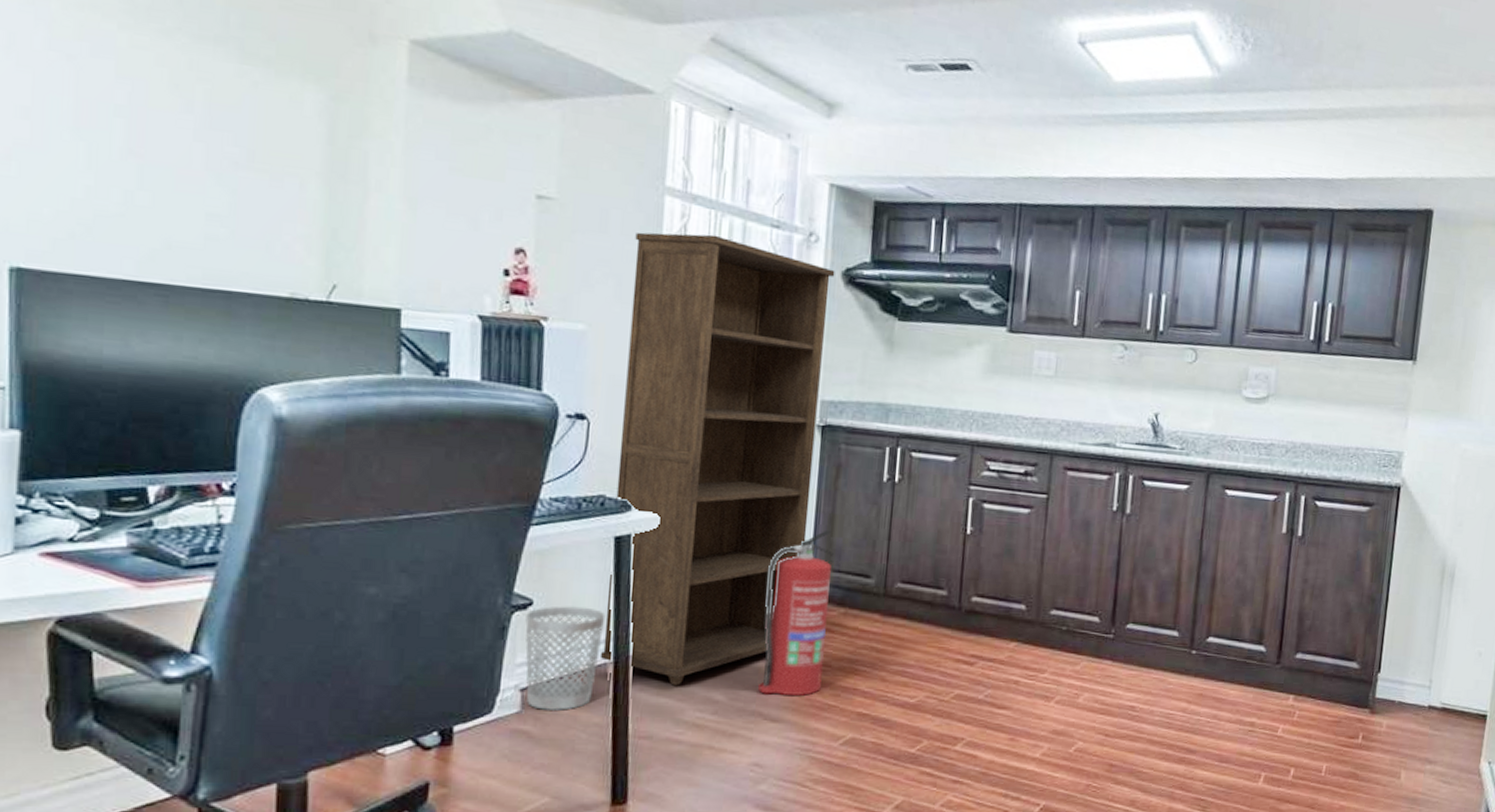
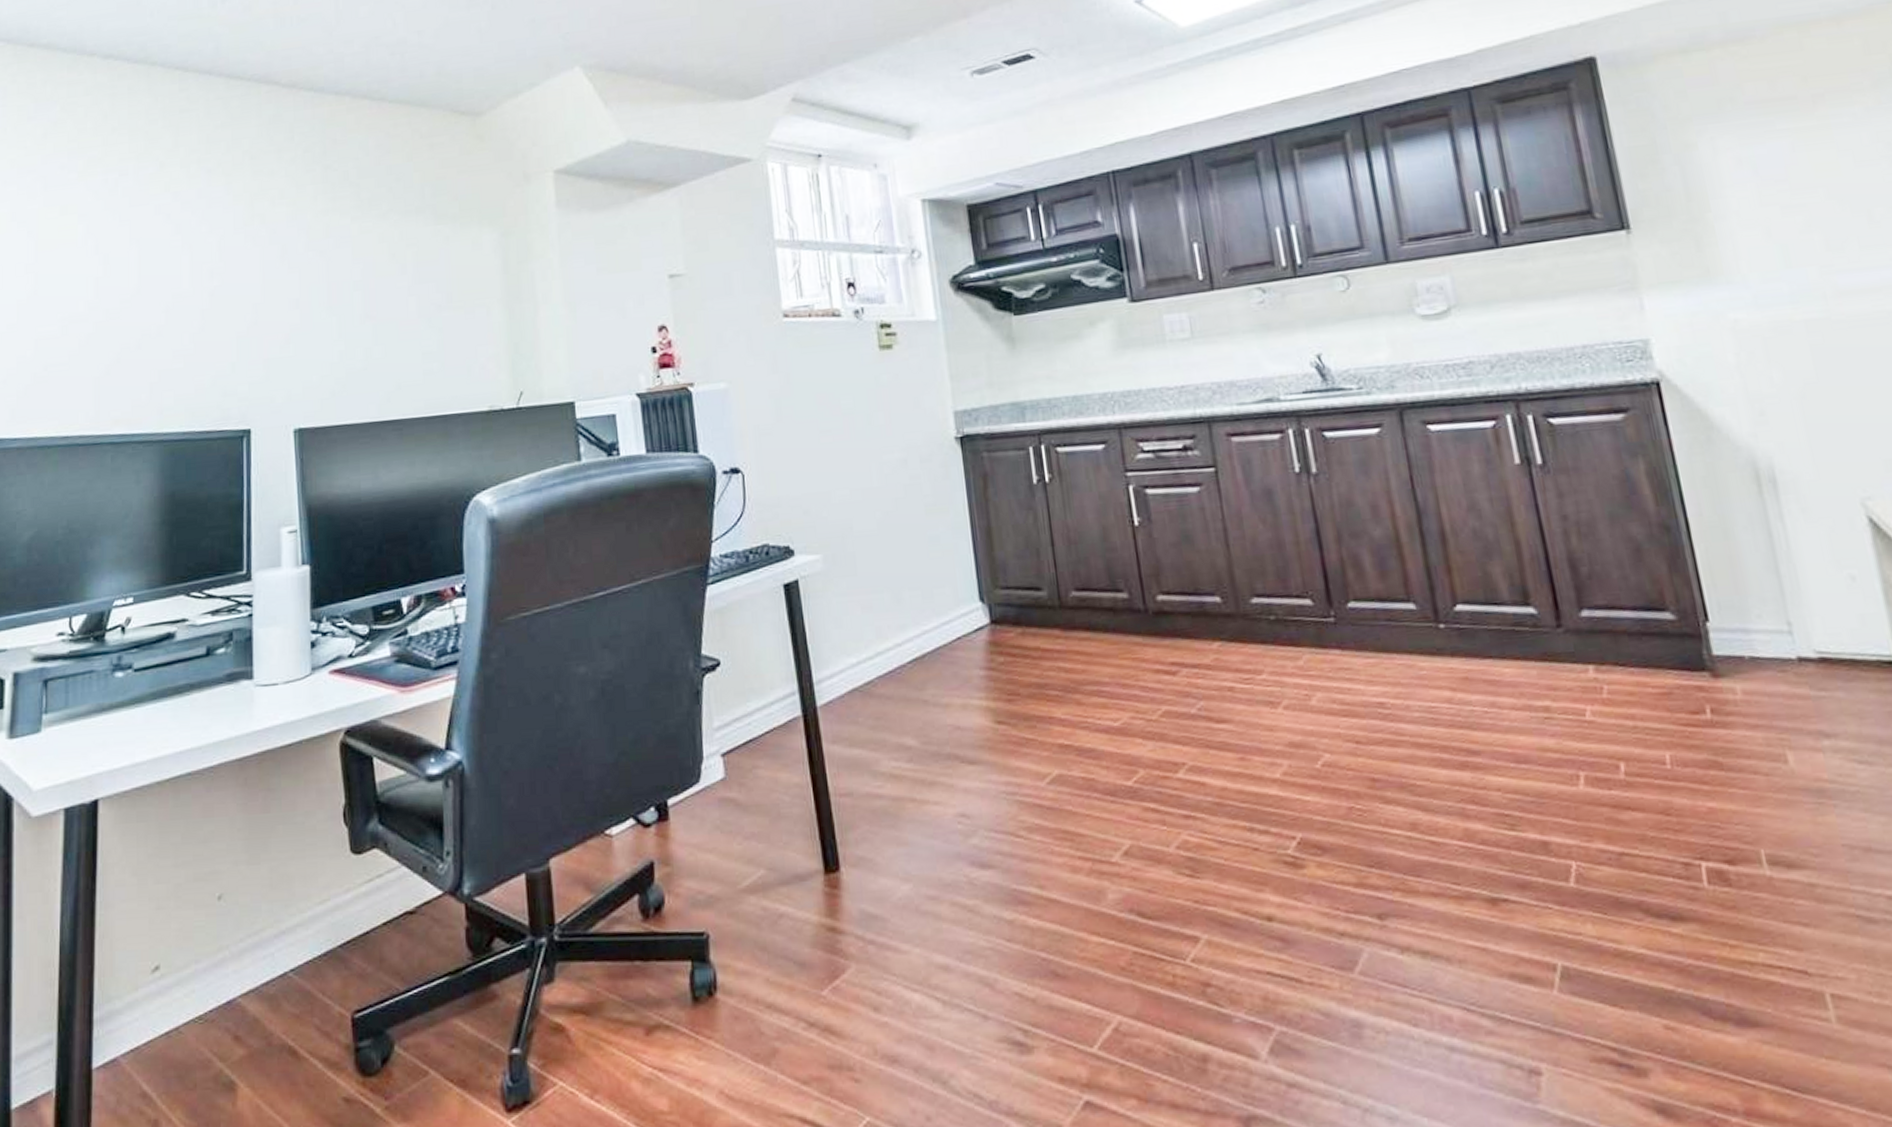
wastebasket: present [525,606,606,712] -> none [715,661,788,775]
bookcase: present [599,232,835,686] -> none [756,273,967,734]
fire extinguisher: present [758,529,834,696] -> none [934,544,1014,734]

